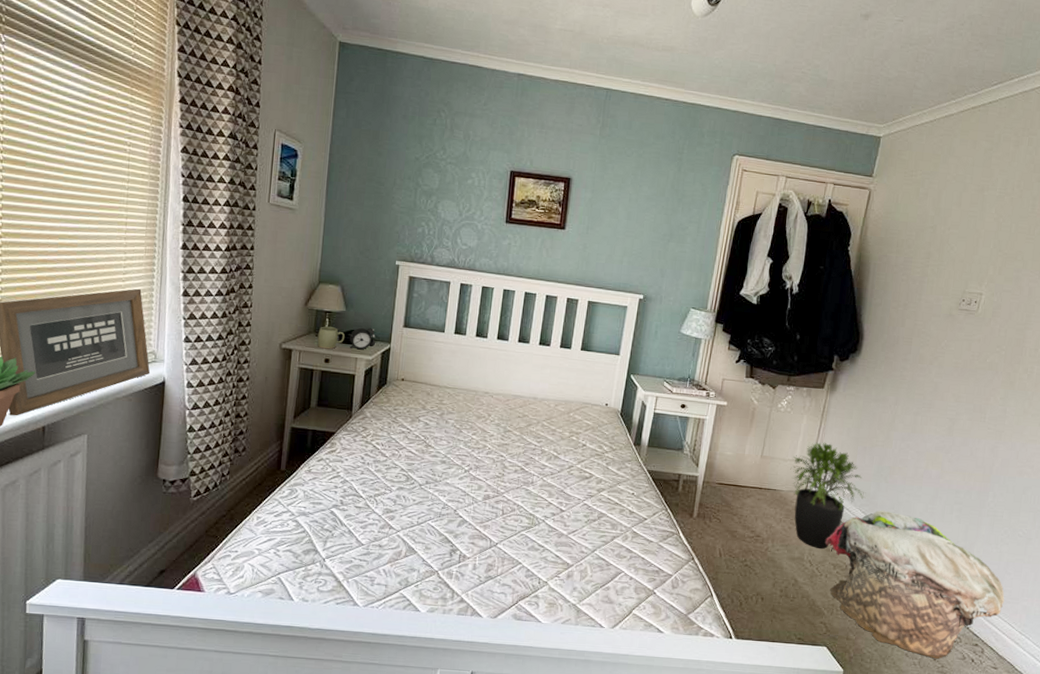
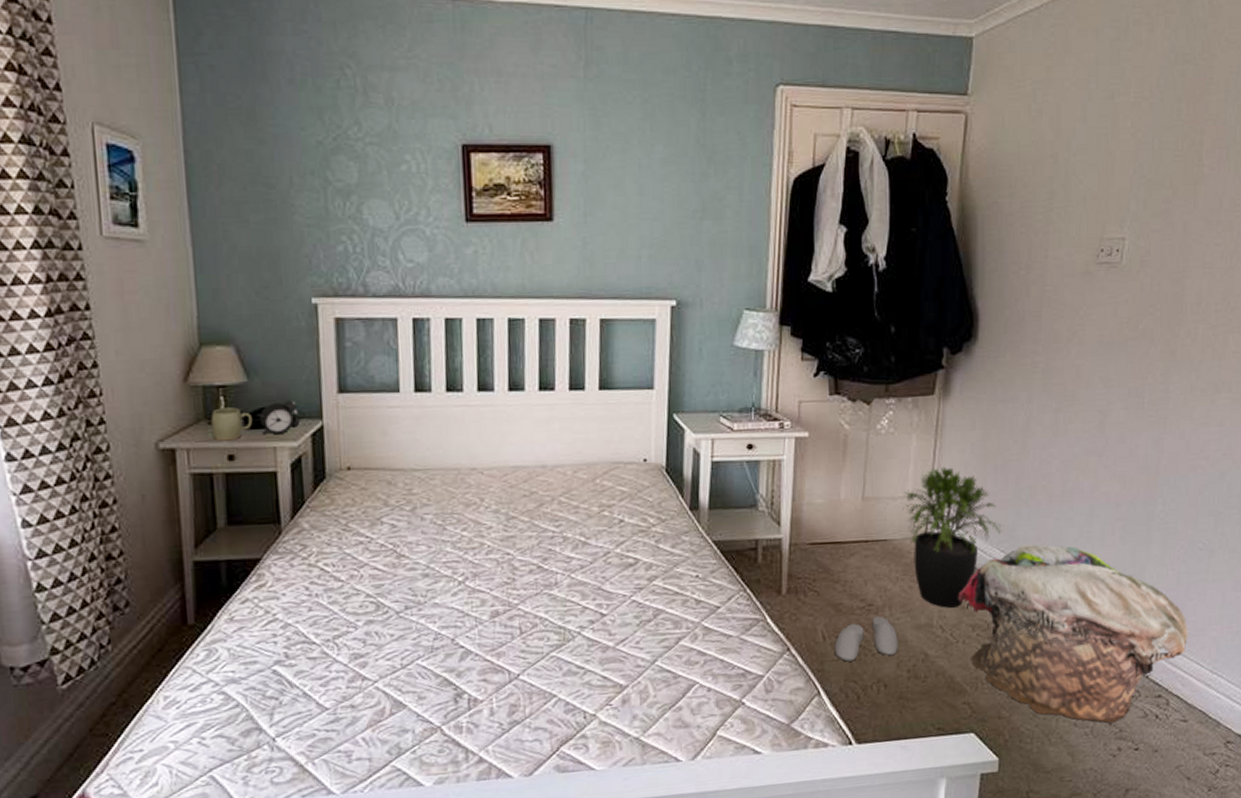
slippers: none [727,545,776,577] -> present [834,615,898,662]

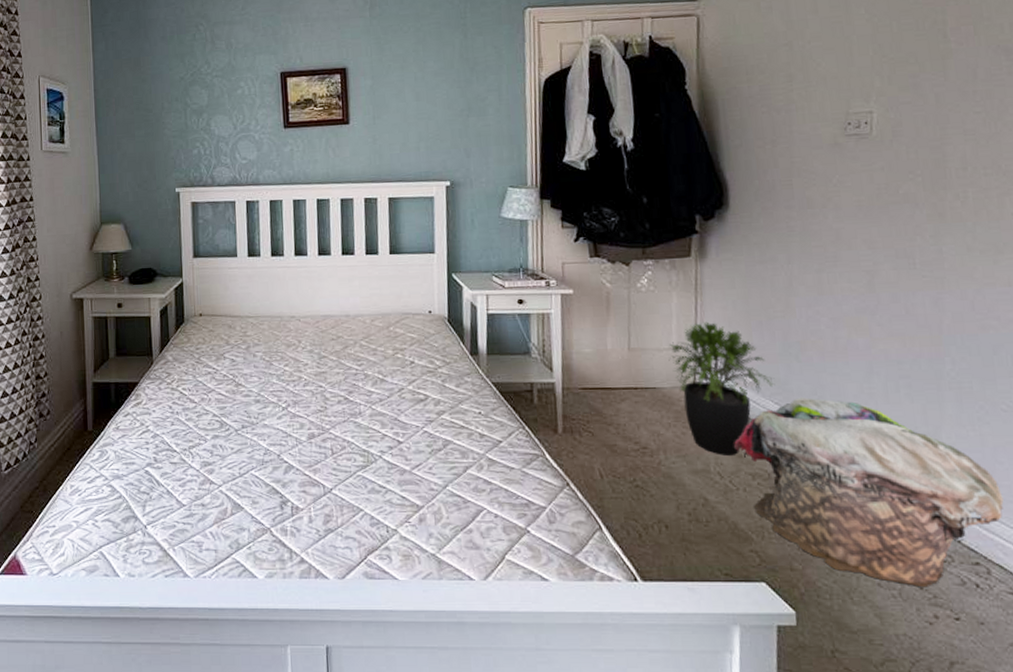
mug: present [211,407,254,441] -> none [107,268,135,293]
alarm clock: present [257,401,301,436] -> none [137,264,167,289]
slippers: present [834,615,898,662] -> none [612,458,676,500]

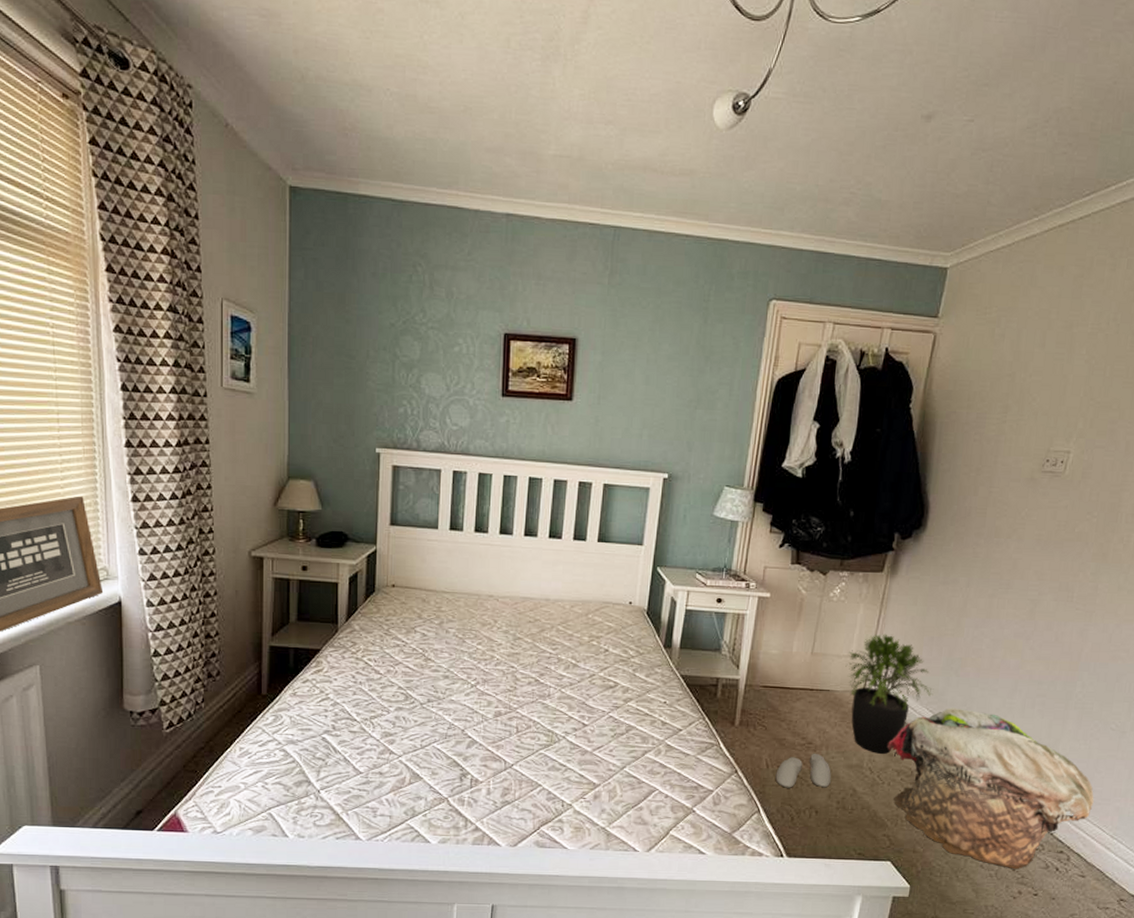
slippers: none [612,458,676,500] -> present [775,753,831,788]

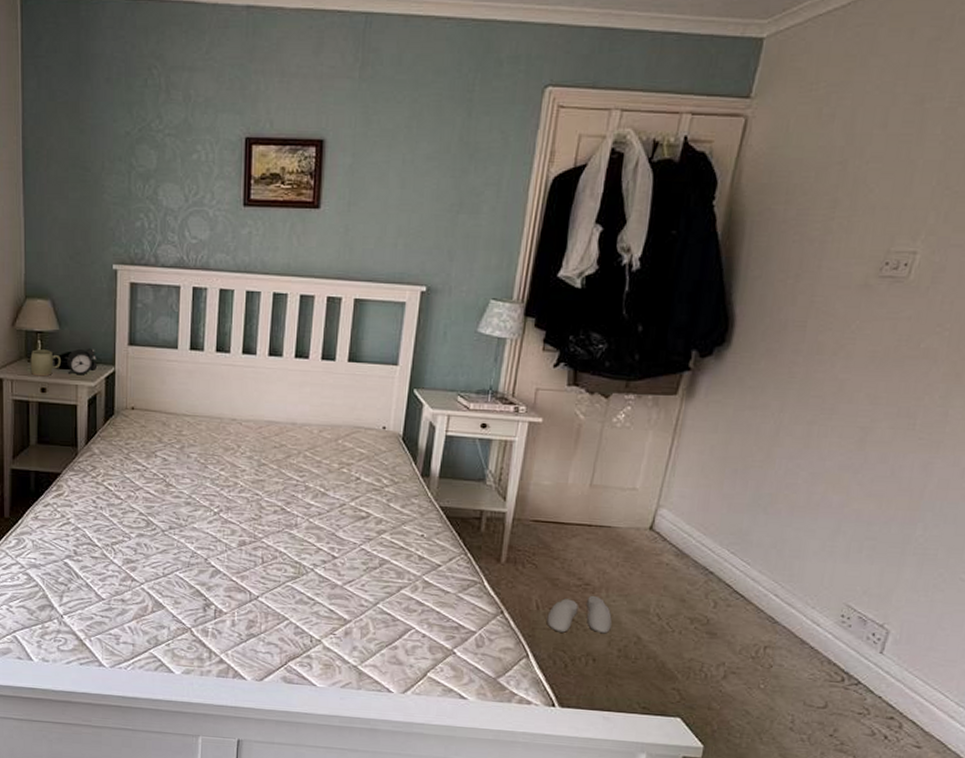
mug: none [292,528,324,555] -> present [30,349,62,377]
alarm clock: none [326,528,360,554] -> present [64,348,98,375]
potted plant: present [845,634,934,754] -> none [630,464,737,599]
laundry basket: present [887,707,1094,870] -> none [679,549,936,735]

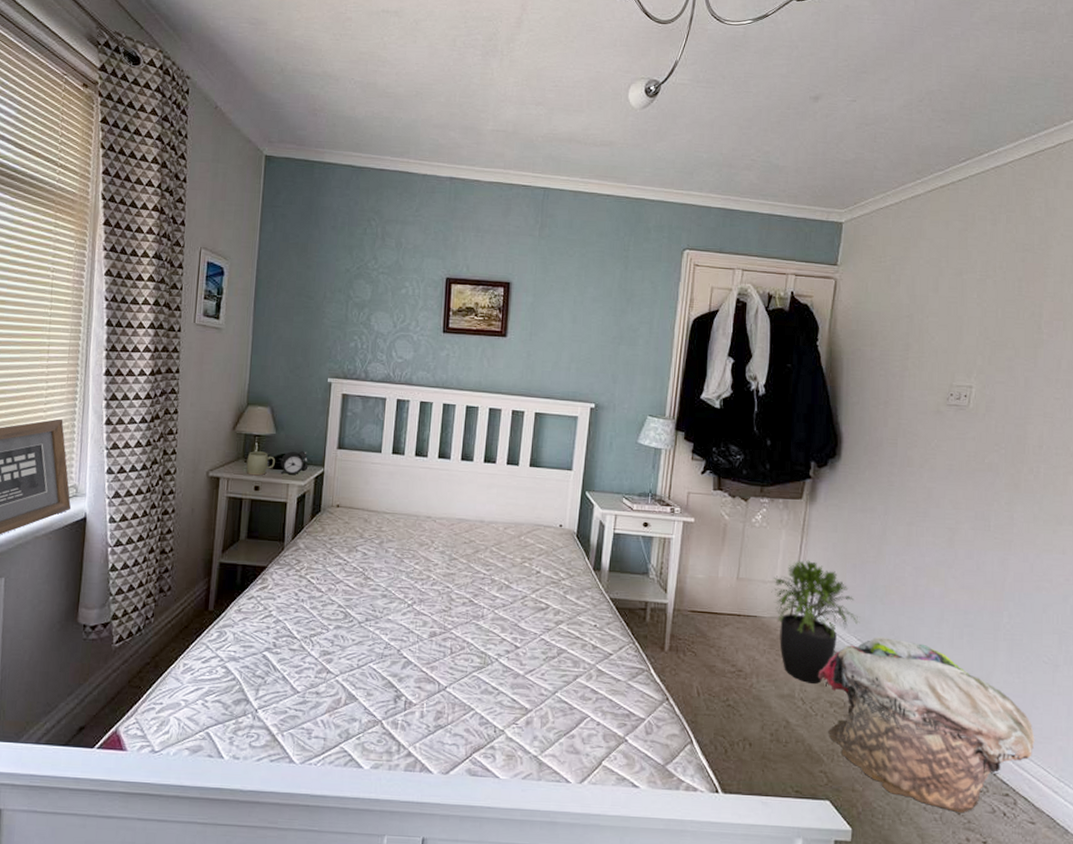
slippers: present [547,595,612,634] -> none [707,681,763,719]
potted plant: none [630,464,737,599] -> present [771,560,860,684]
laundry basket: none [679,549,936,735] -> present [818,636,1035,814]

